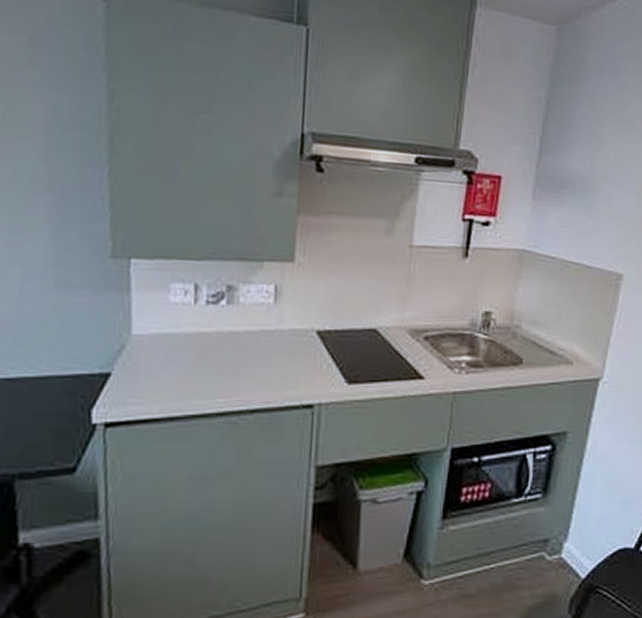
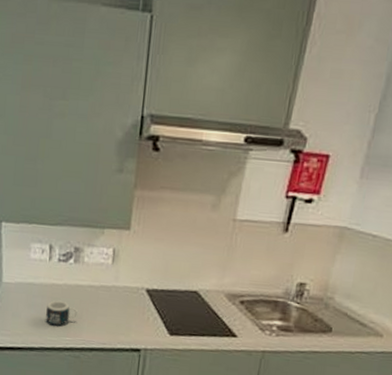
mug: none [191,353,233,386] -> present [46,301,77,326]

